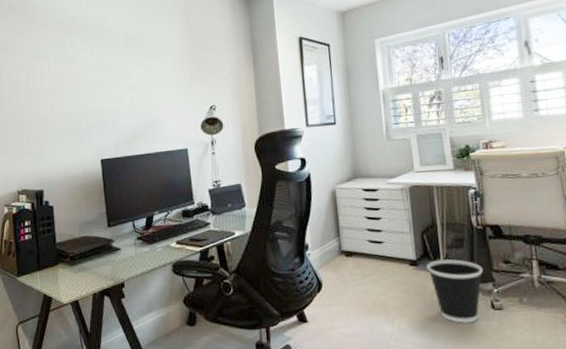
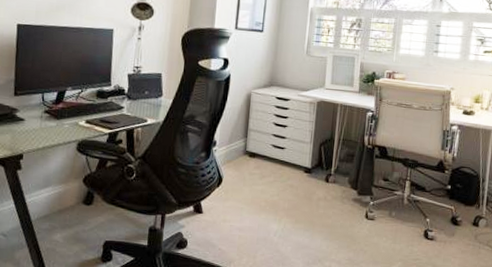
wastebasket: present [427,259,483,323] -> none [318,170,366,229]

